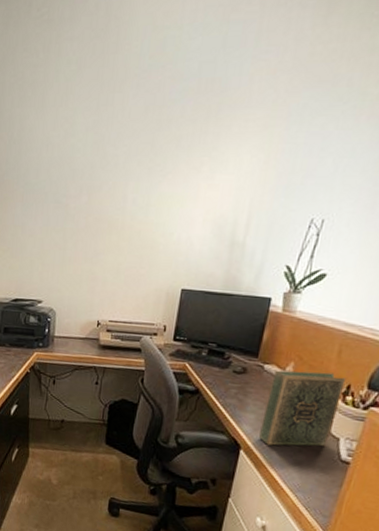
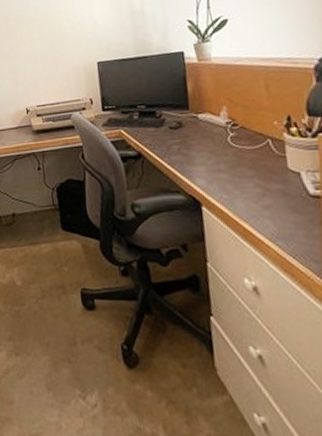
book: present [259,370,347,447] -> none [210,108,289,195]

